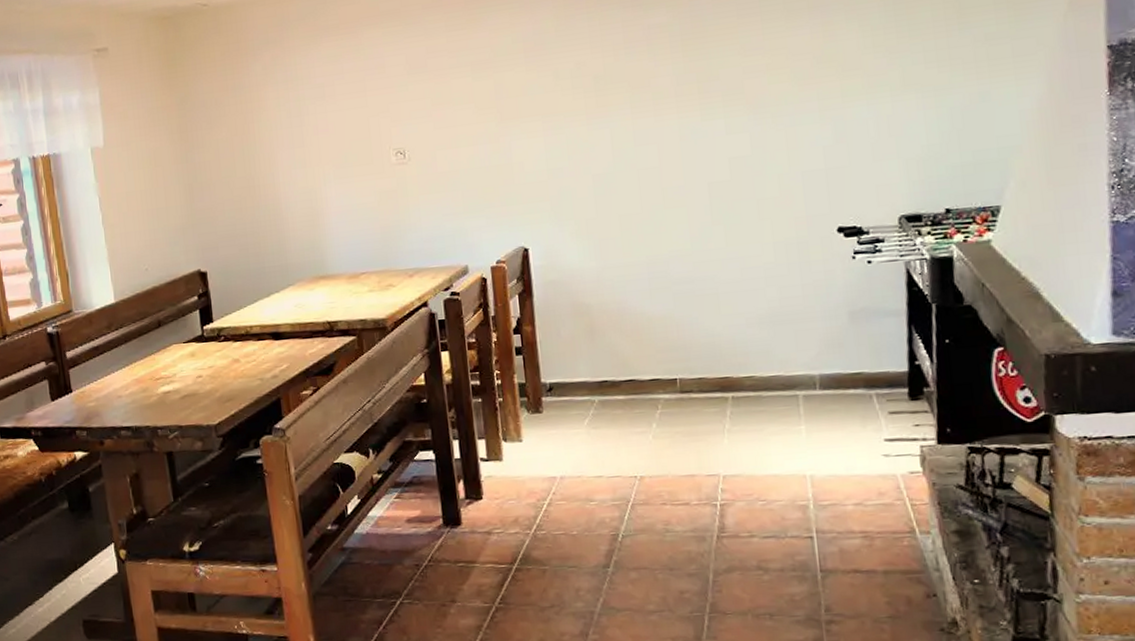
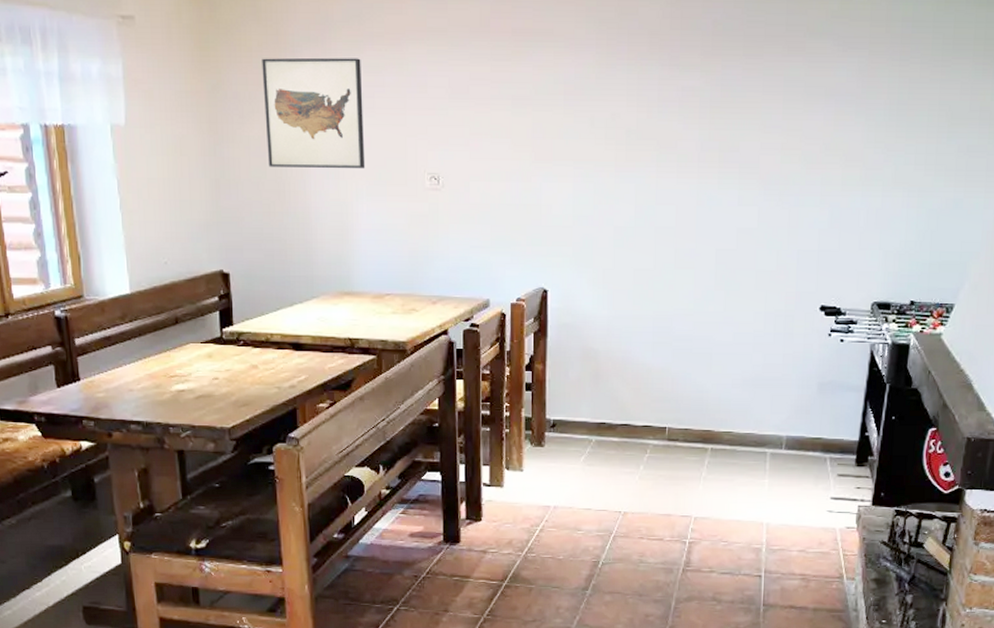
wall art: none [225,51,331,165] -> present [262,57,365,169]

